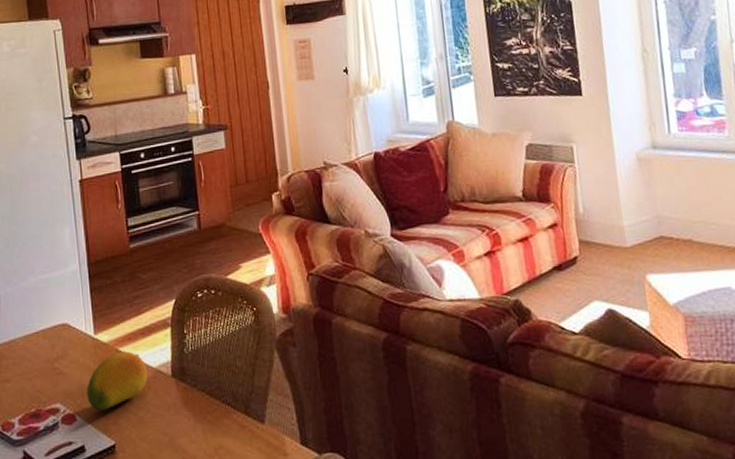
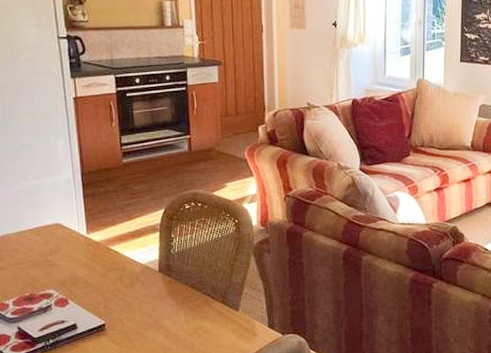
fruit: present [87,351,148,411] -> none [79,249,136,297]

